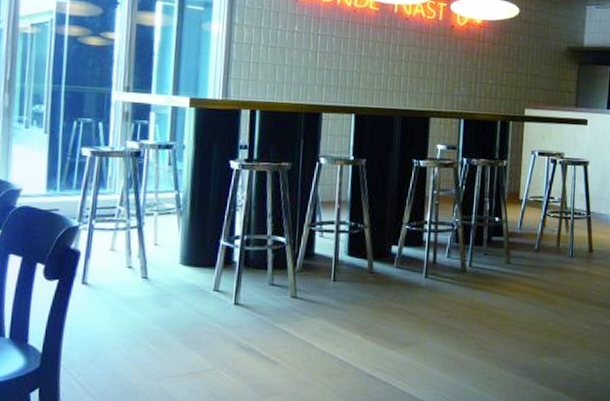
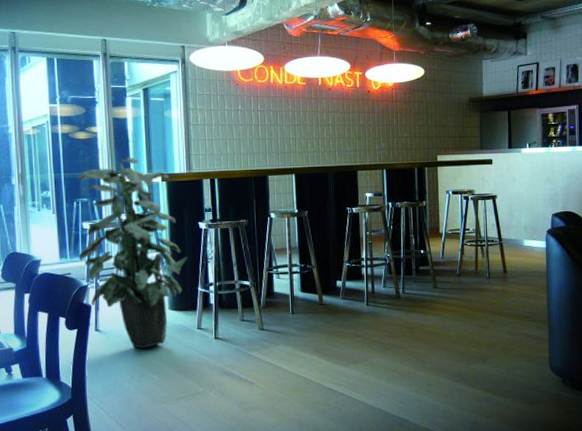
indoor plant: none [71,73,212,310] -> present [77,157,188,349]

